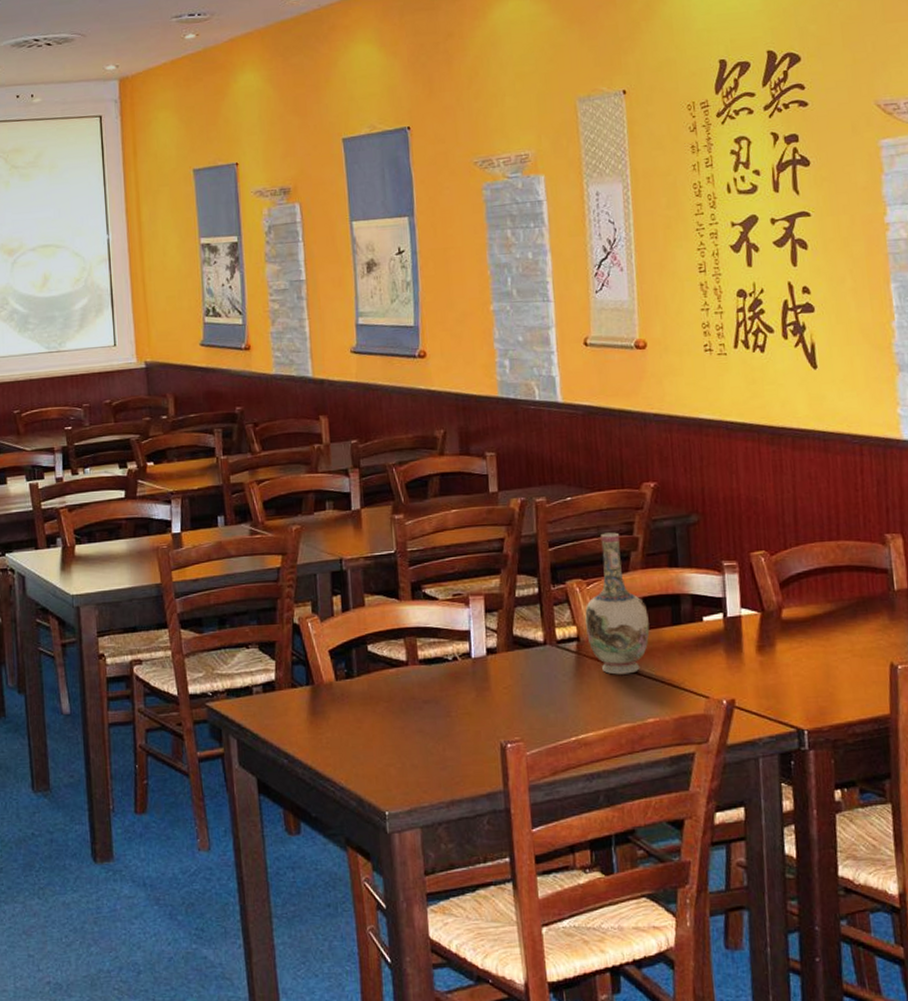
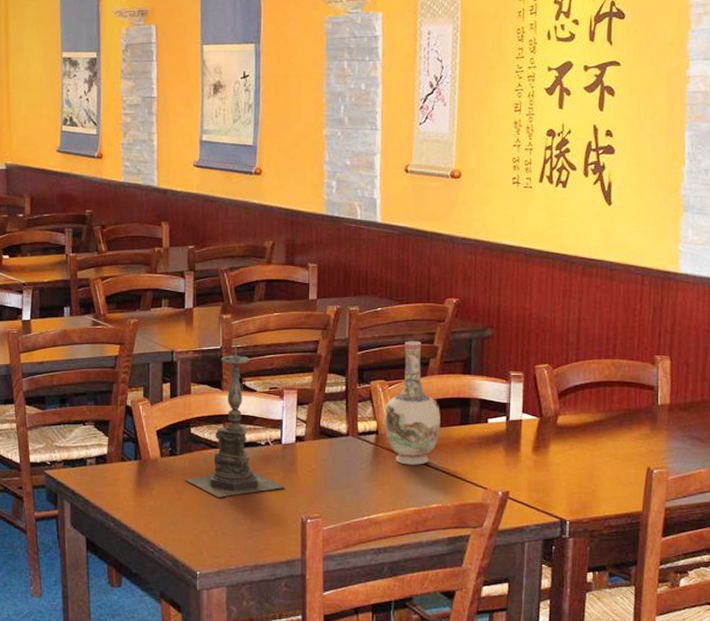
candle holder: none [363,545,479,724] -> present [184,342,285,498]

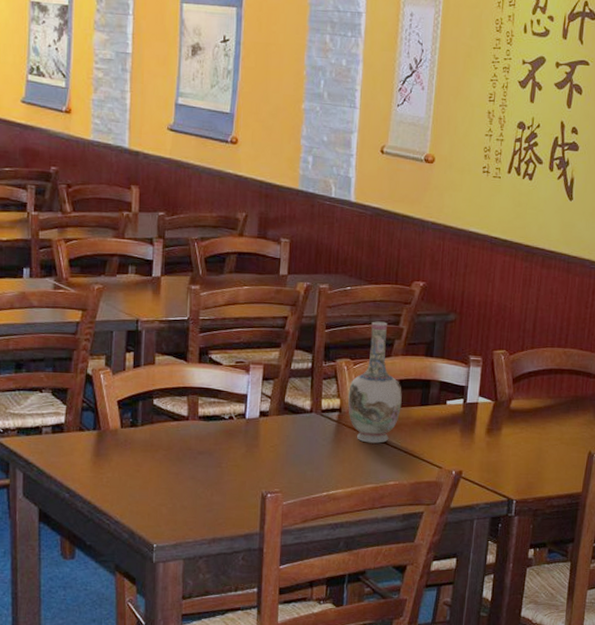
candle holder: present [184,342,285,498] -> none [144,314,247,471]

